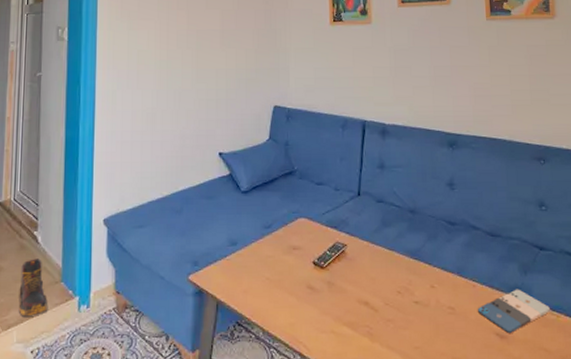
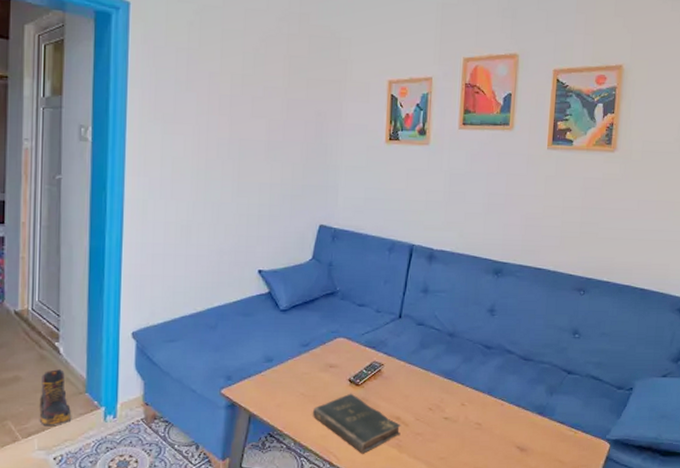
bible: none [280,276,371,344] -> present [313,393,401,454]
smartphone: present [477,289,550,333] -> none [502,408,569,446]

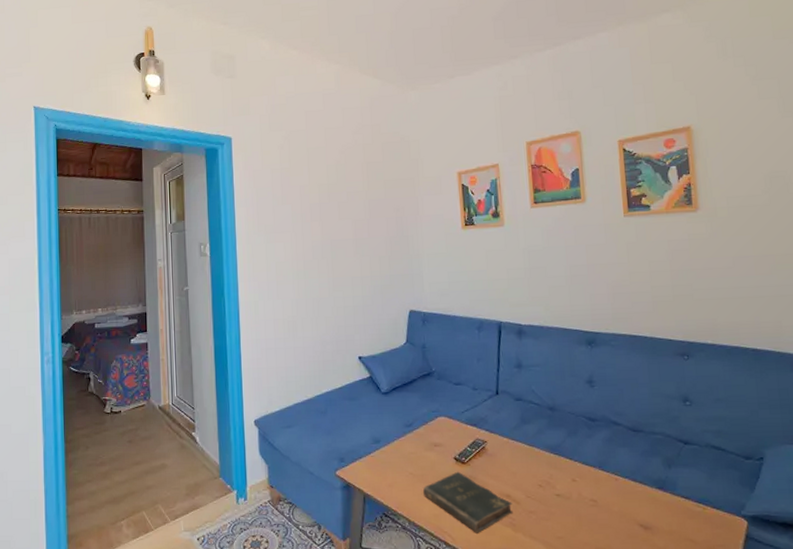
shoe: present [39,369,72,427] -> none [183,457,210,509]

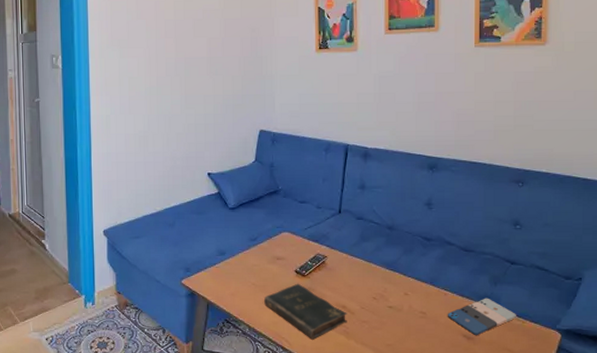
smartphone: none [620,482,696,524] -> present [447,298,516,335]

